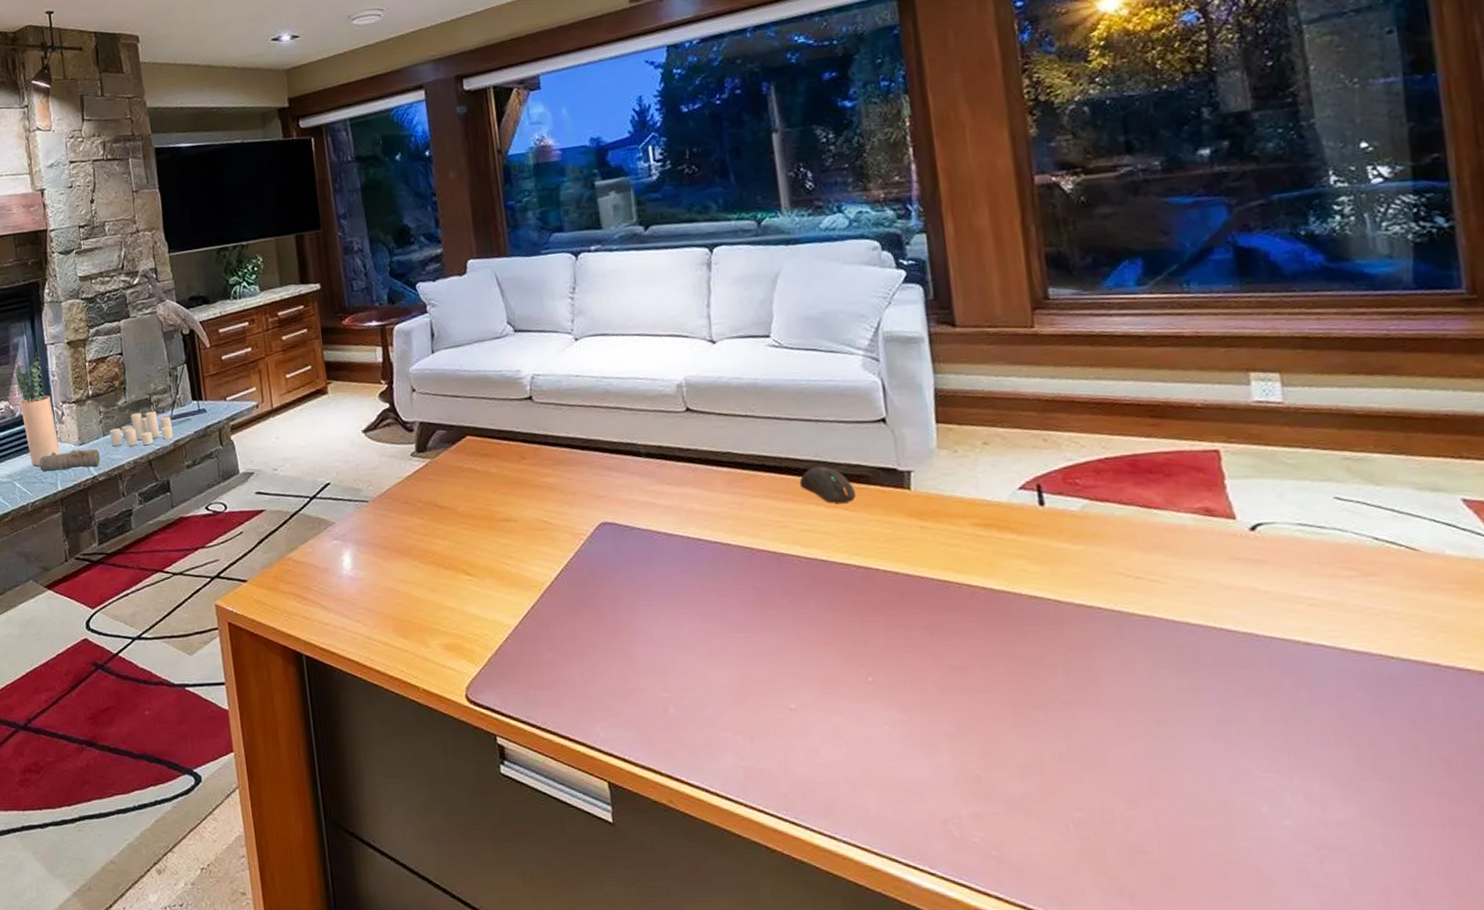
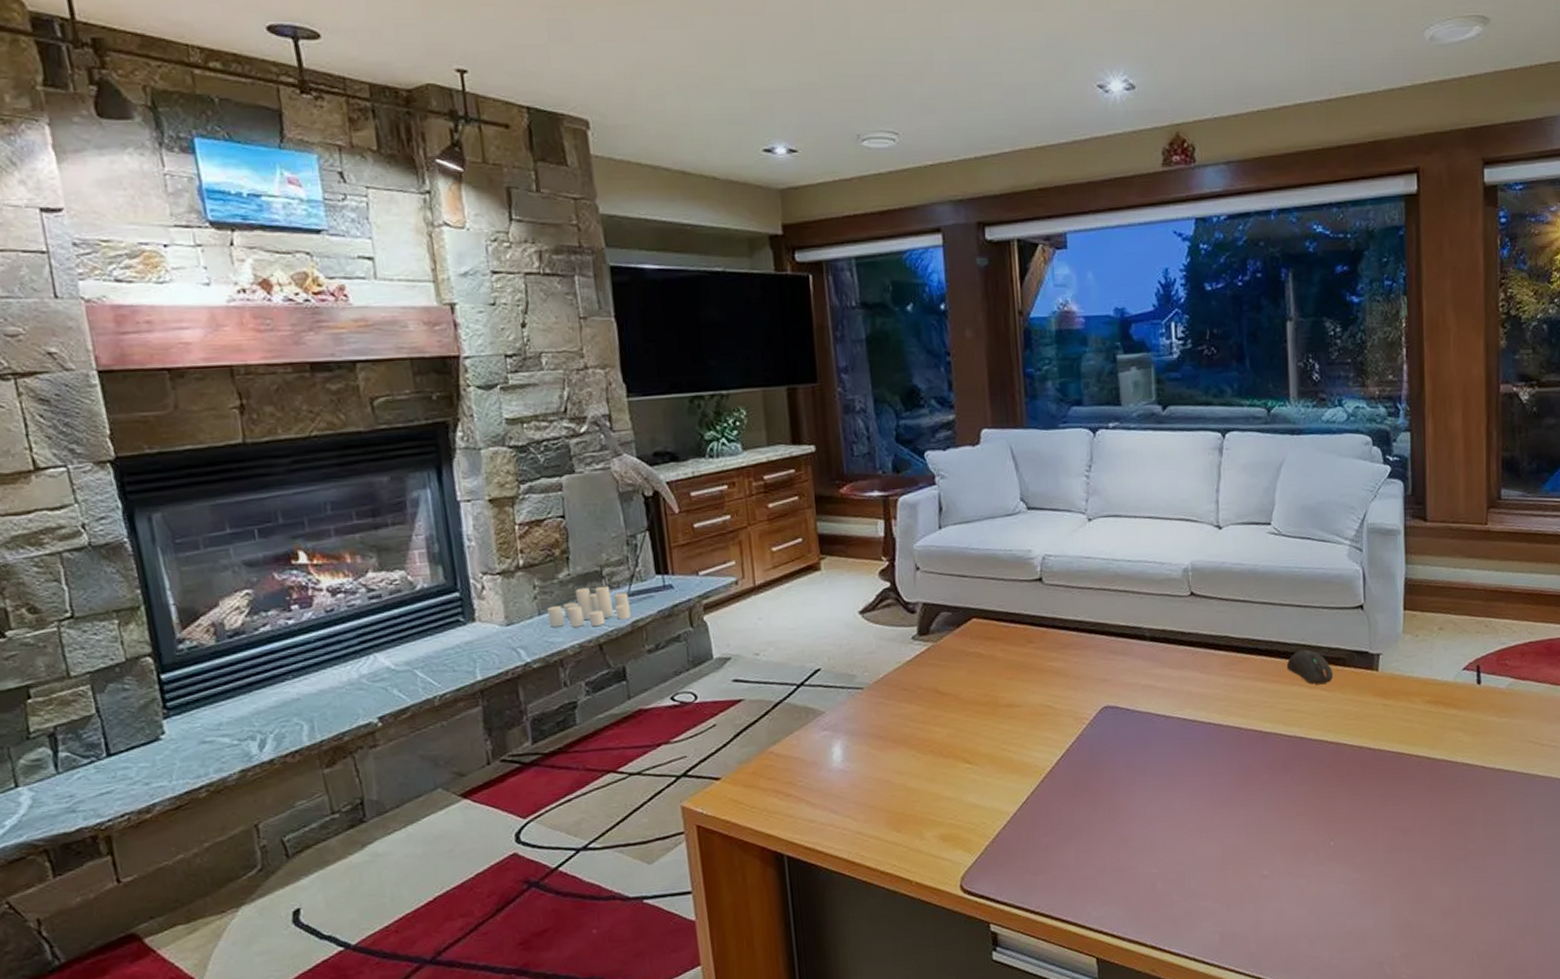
vase: present [15,352,61,466] -> none [415,510,480,651]
decorative log: present [39,449,101,473] -> none [449,631,535,659]

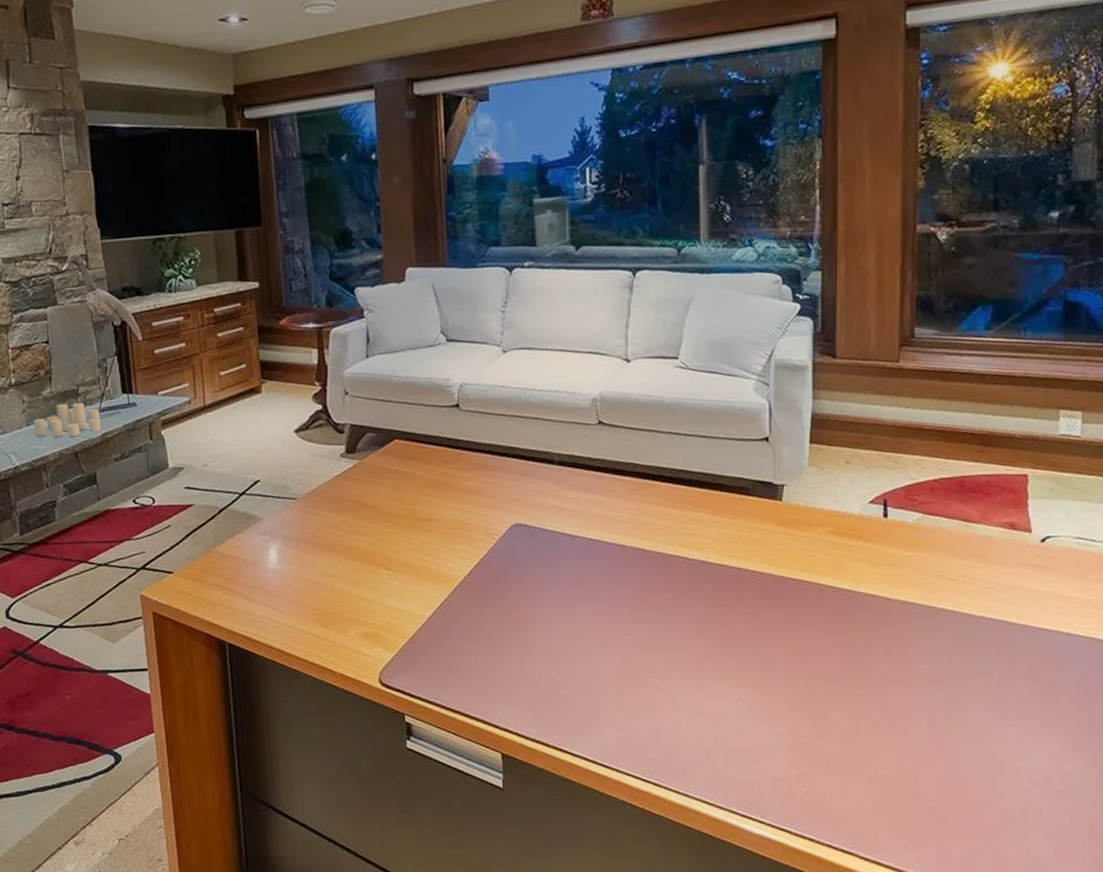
computer mouse: present [1287,649,1334,684] -> none [691,478,737,511]

